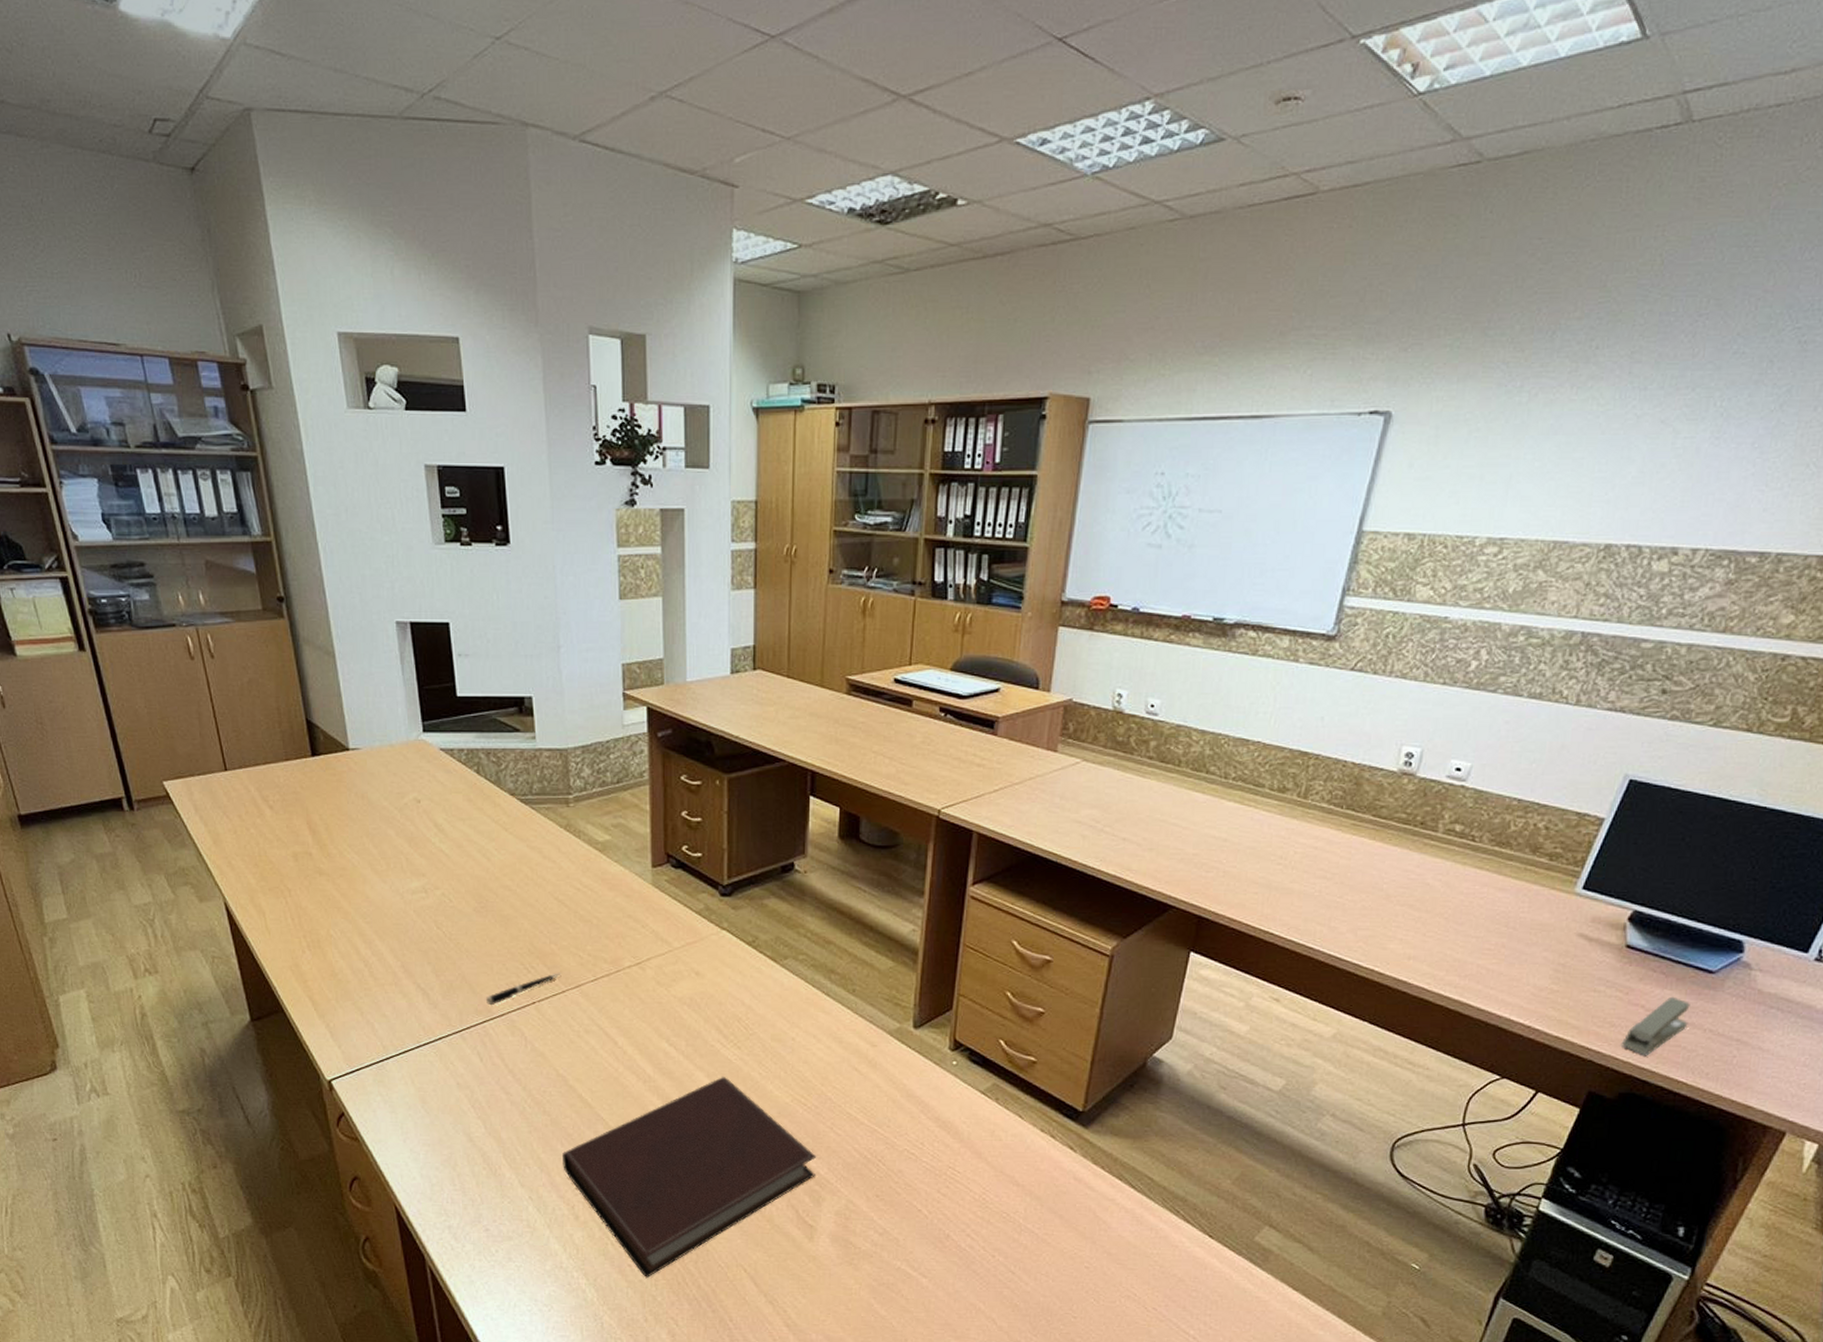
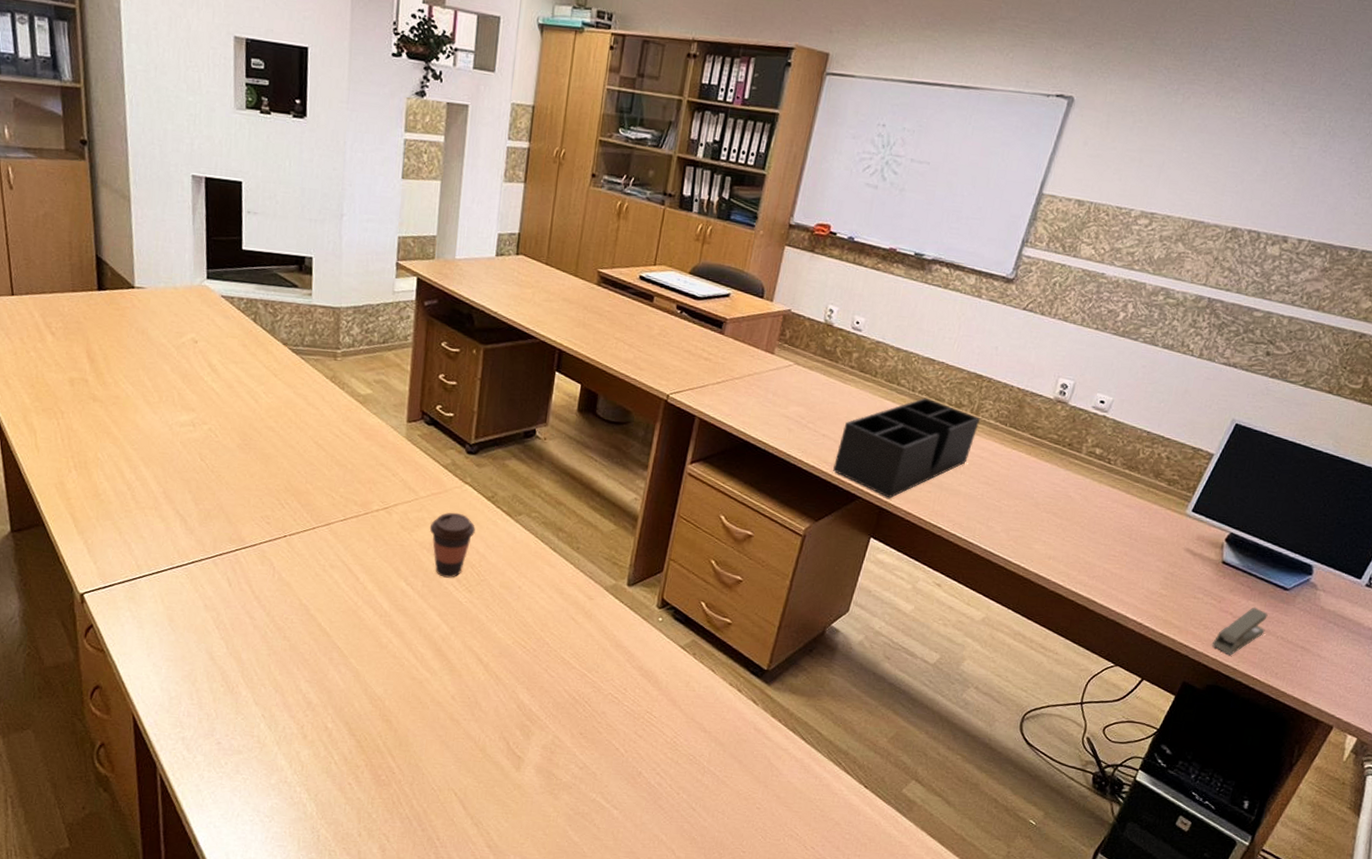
pen: present [486,973,560,1006] -> none [241,510,312,536]
notebook: present [562,1076,817,1279] -> none [296,616,531,797]
coffee cup: none [688,962,738,1035] -> present [429,512,475,578]
desk organizer: none [1139,785,1311,905] -> present [833,397,981,499]

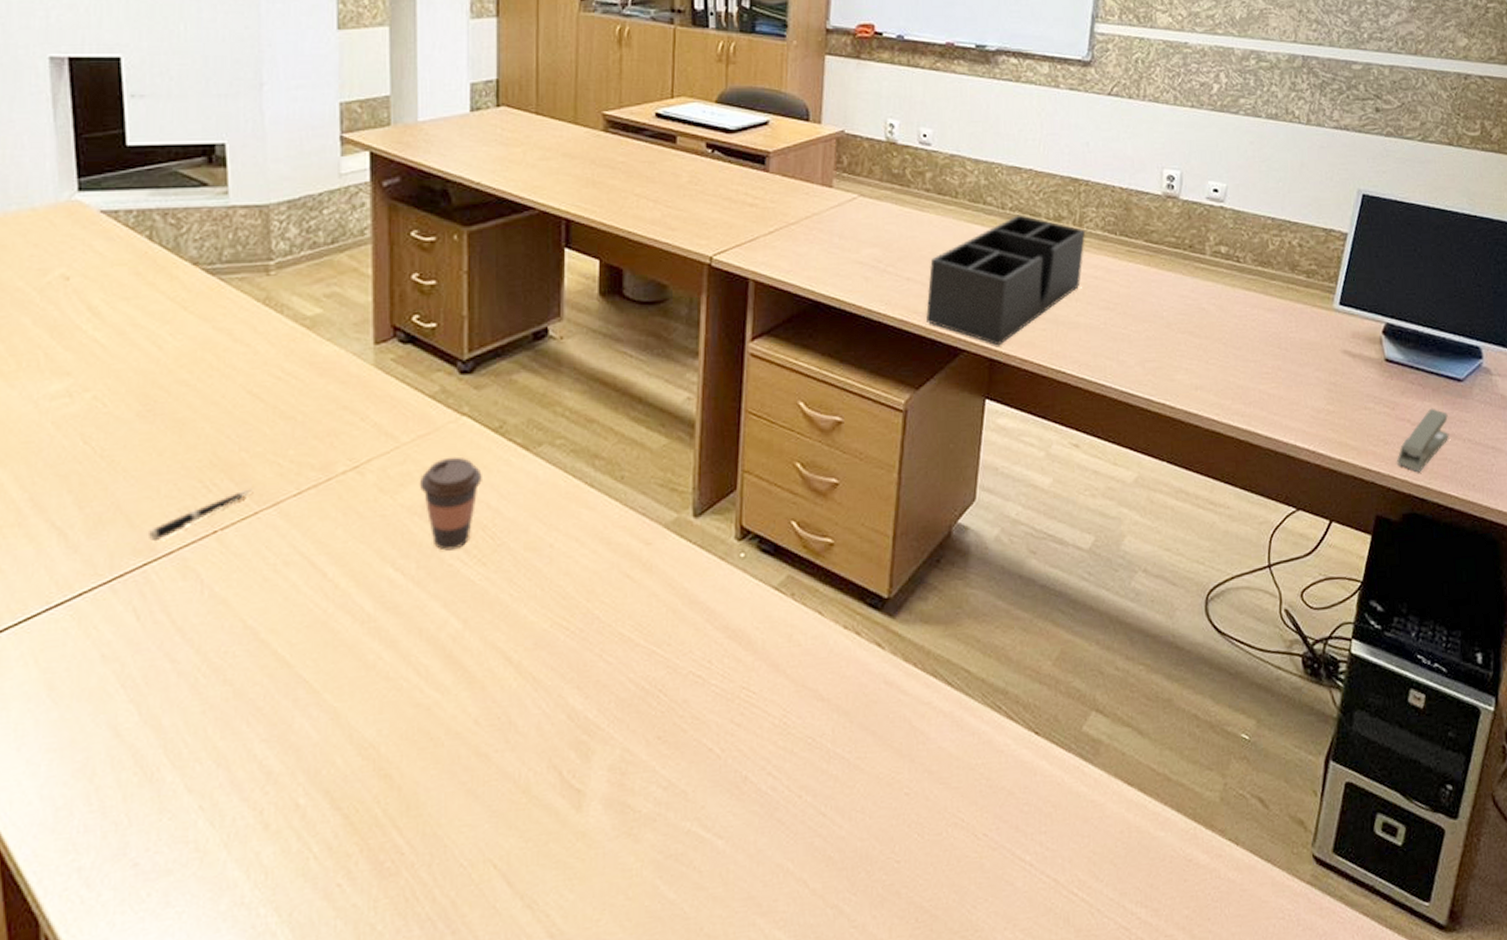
pen: none [241,510,312,536] -> present [149,488,252,542]

